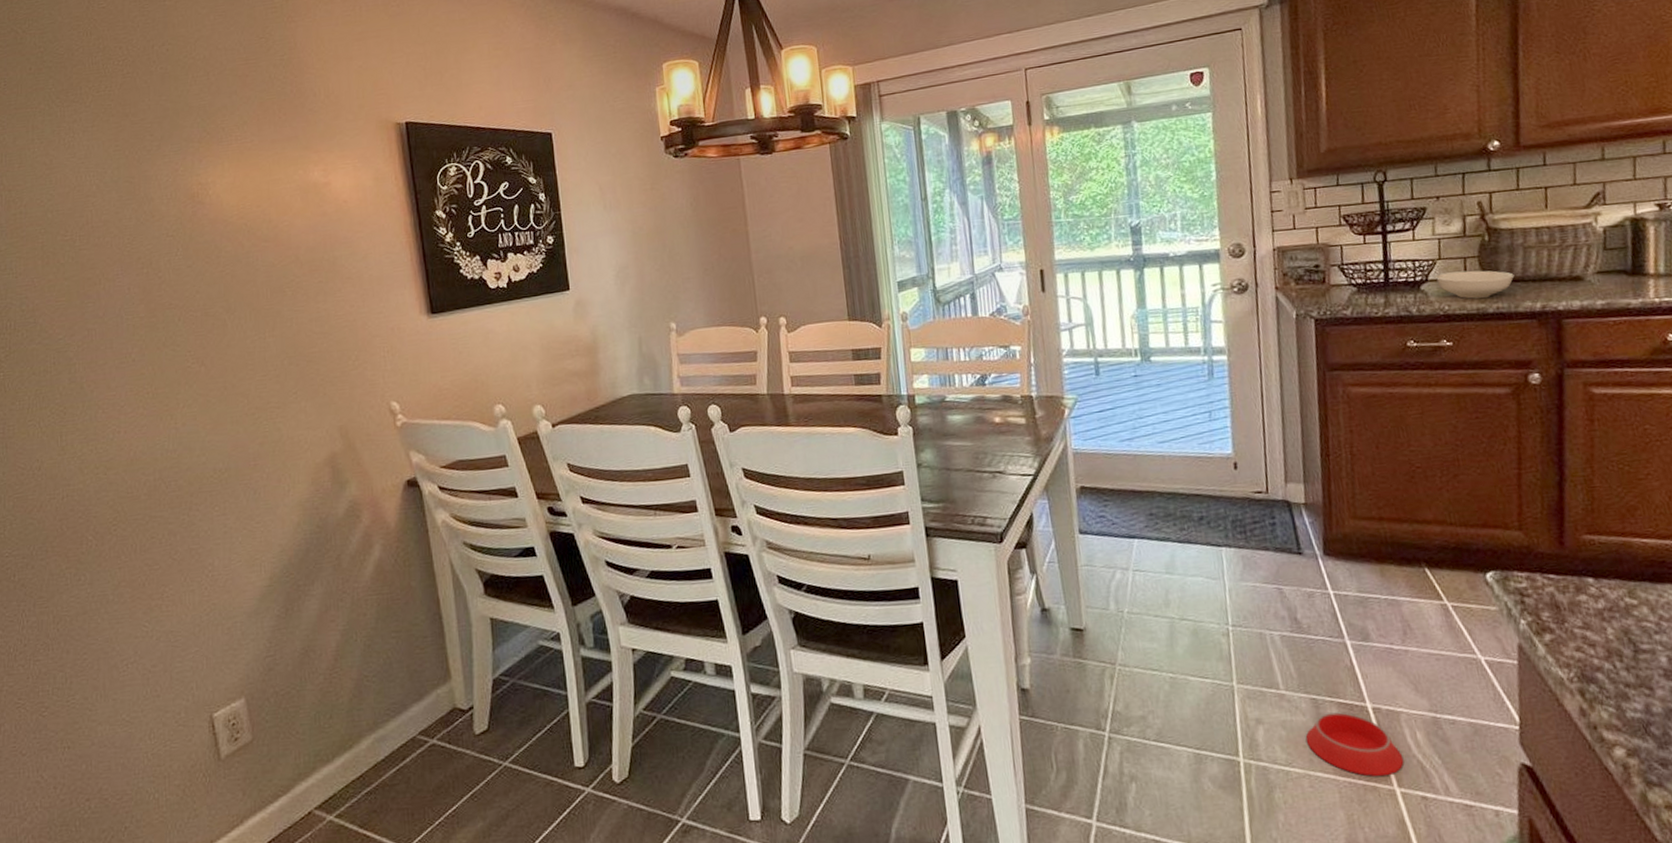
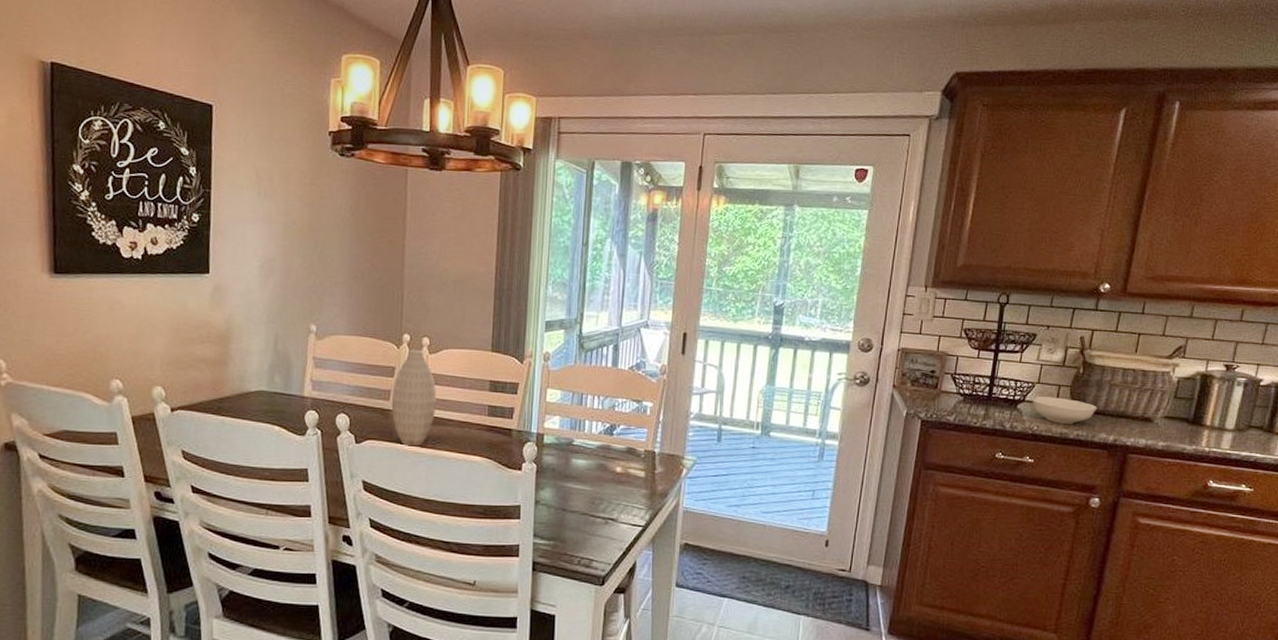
vase: none [757,330,803,428] -> present [391,349,437,447]

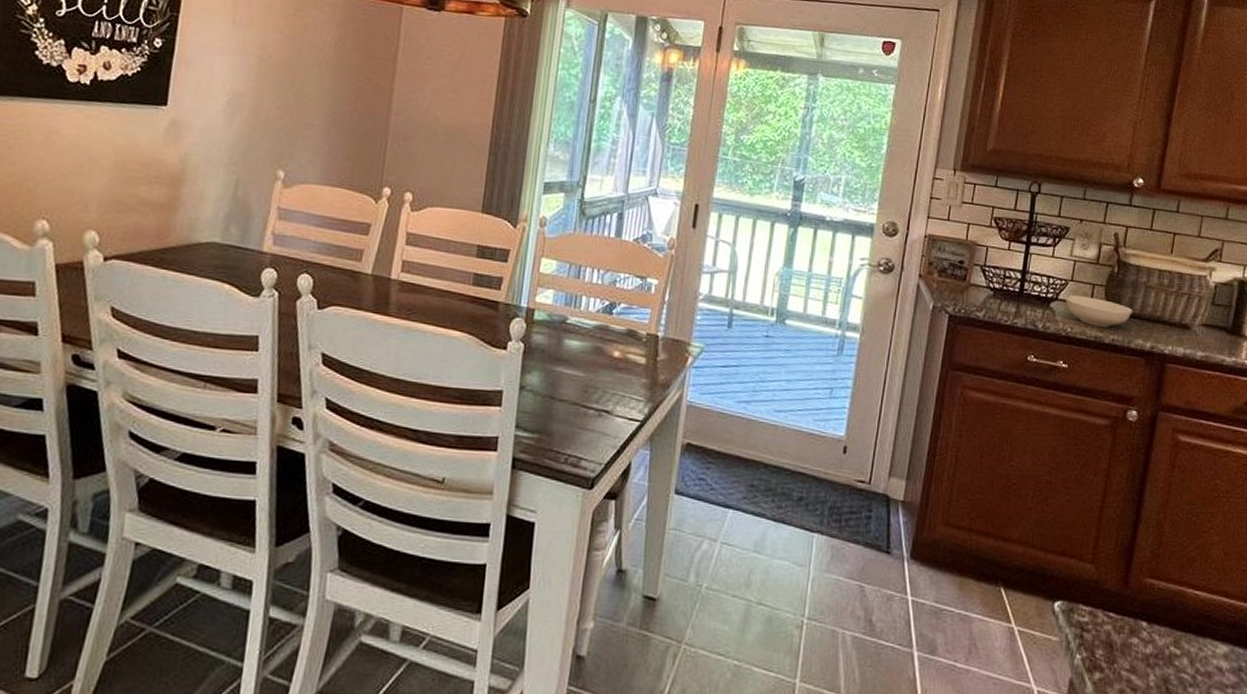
vase: present [391,349,437,447] -> none [362,204,416,317]

